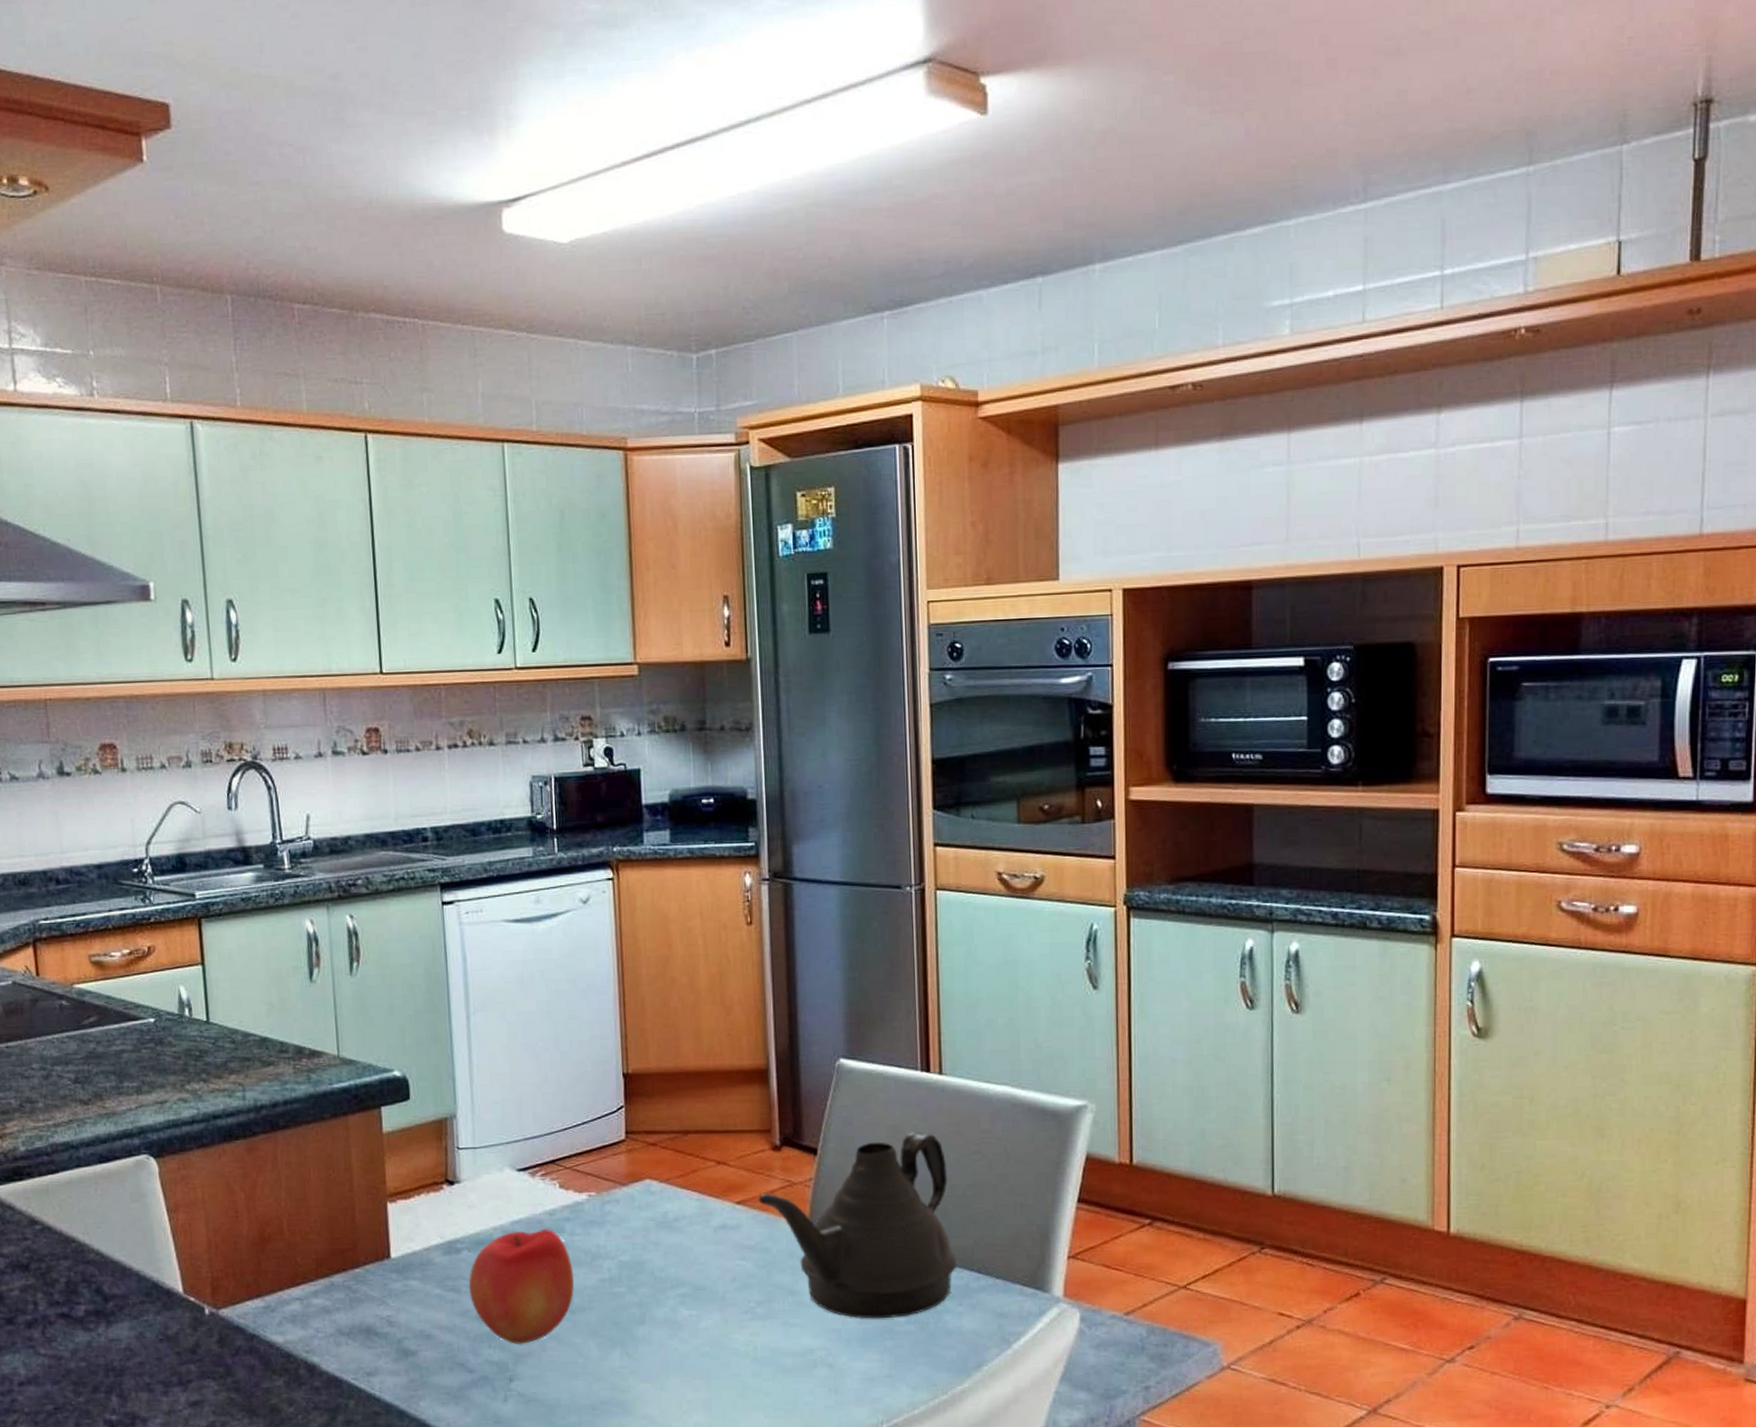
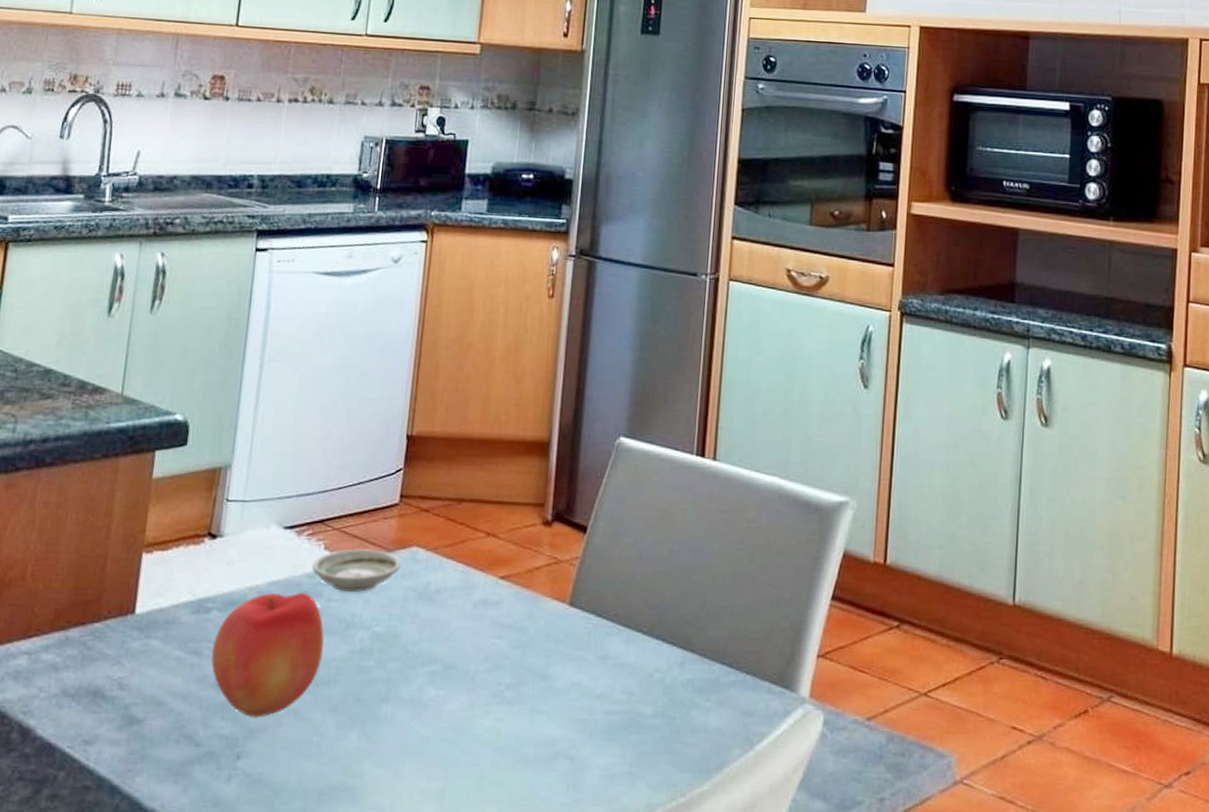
saucer: none [550,1184,637,1227] -> present [311,549,401,593]
teapot: present [758,1132,957,1319] -> none [522,516,711,711]

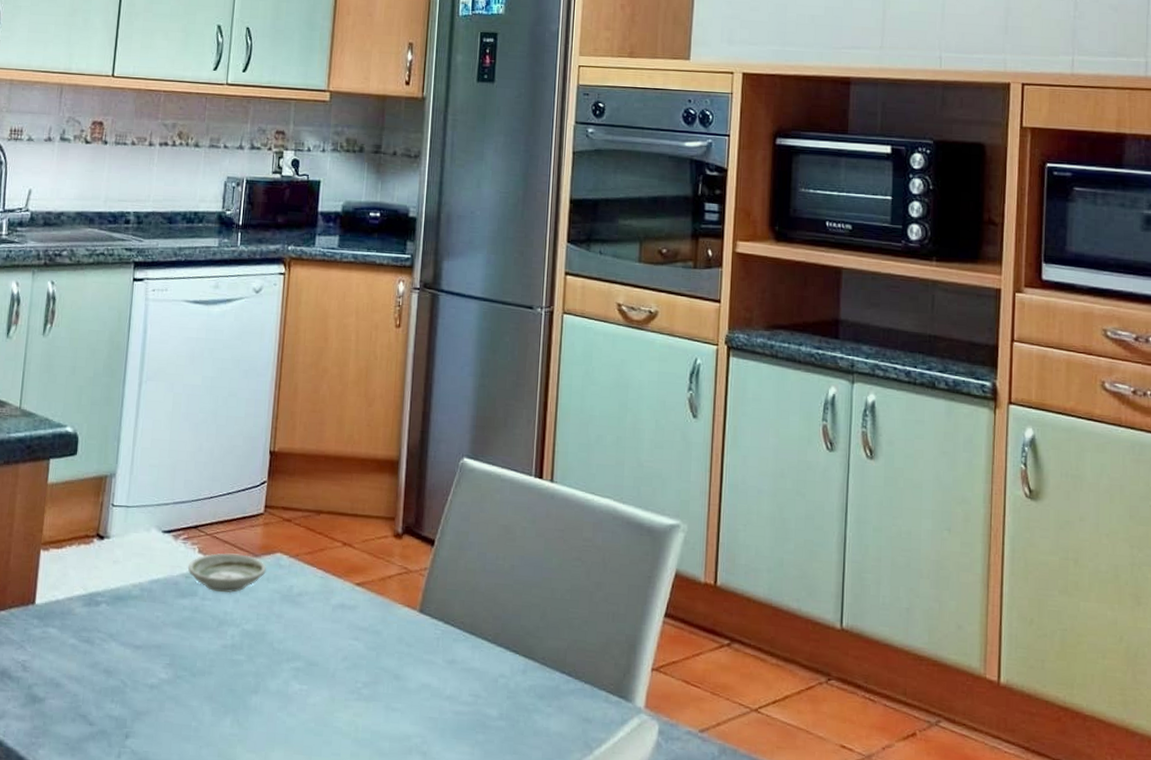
apple: present [211,592,324,719] -> none [101,590,200,703]

